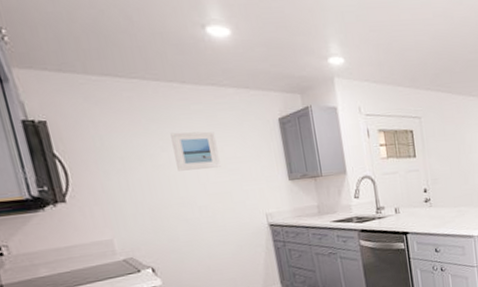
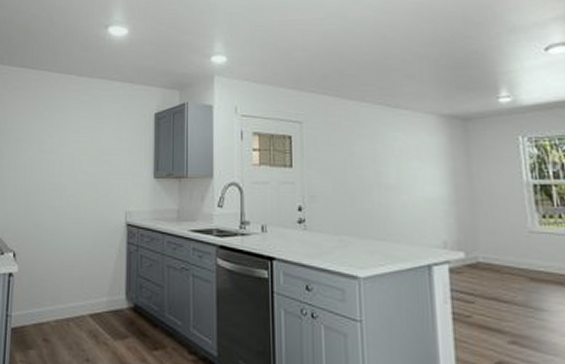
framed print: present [170,131,221,171] -> none [58,120,96,157]

